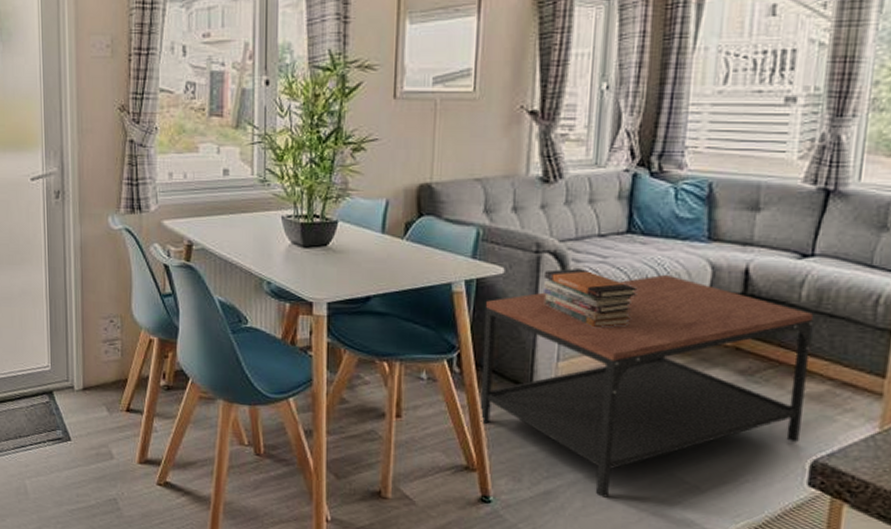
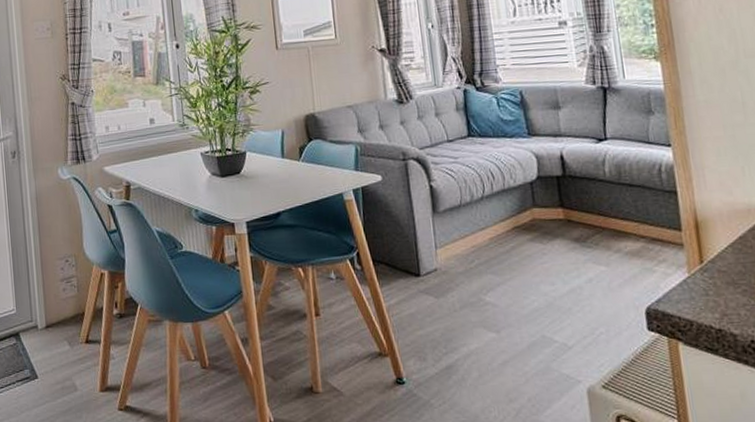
coffee table: present [479,274,814,498] -> none [371,166,632,365]
book stack: present [542,268,638,328] -> none [412,169,486,218]

